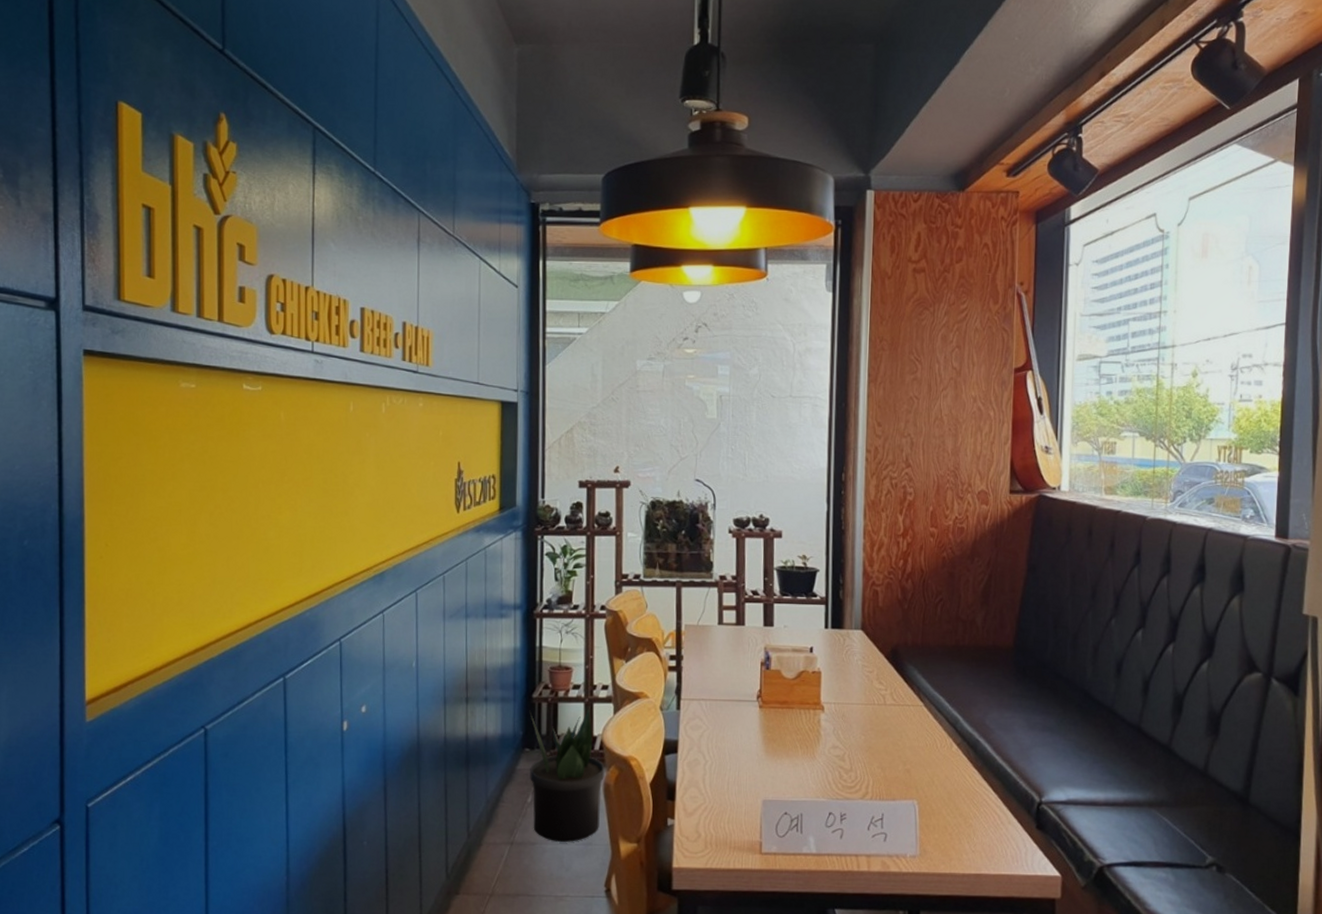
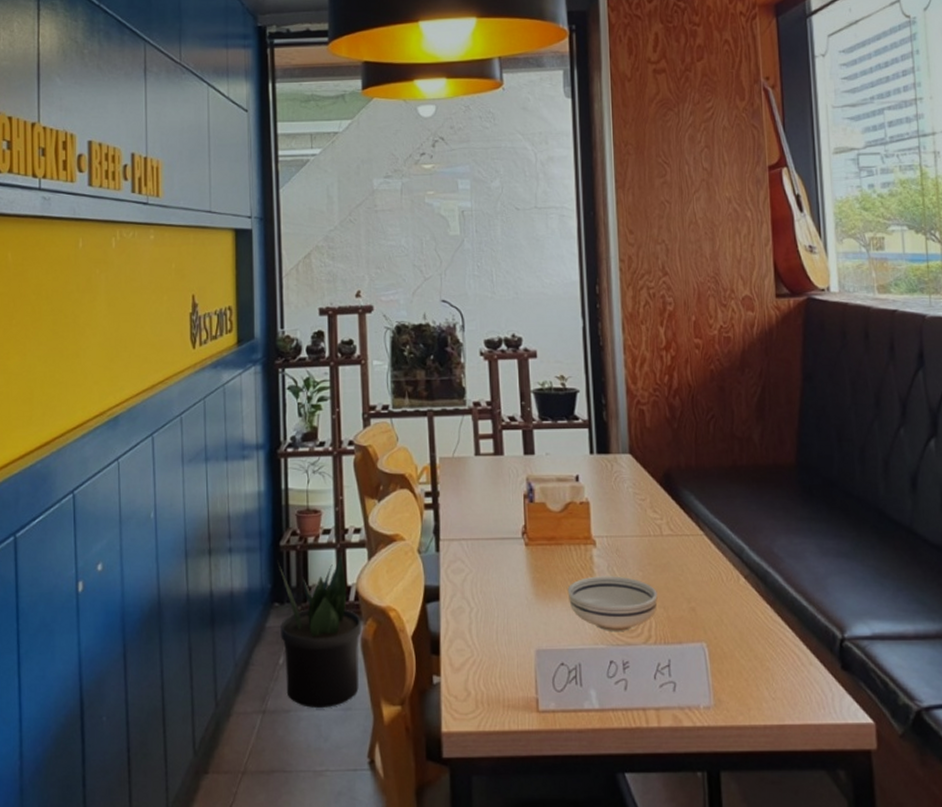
bowl: none [795,738,877,787] -> present [567,576,658,631]

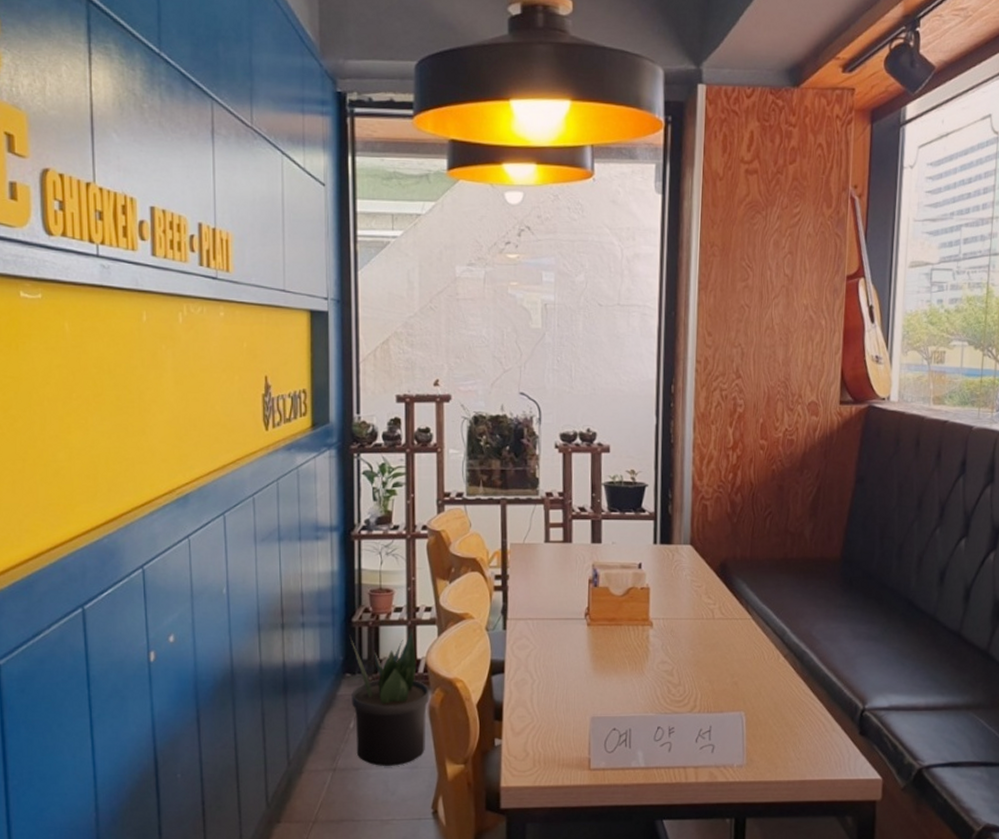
bowl: present [567,576,658,631] -> none [623,653,705,701]

